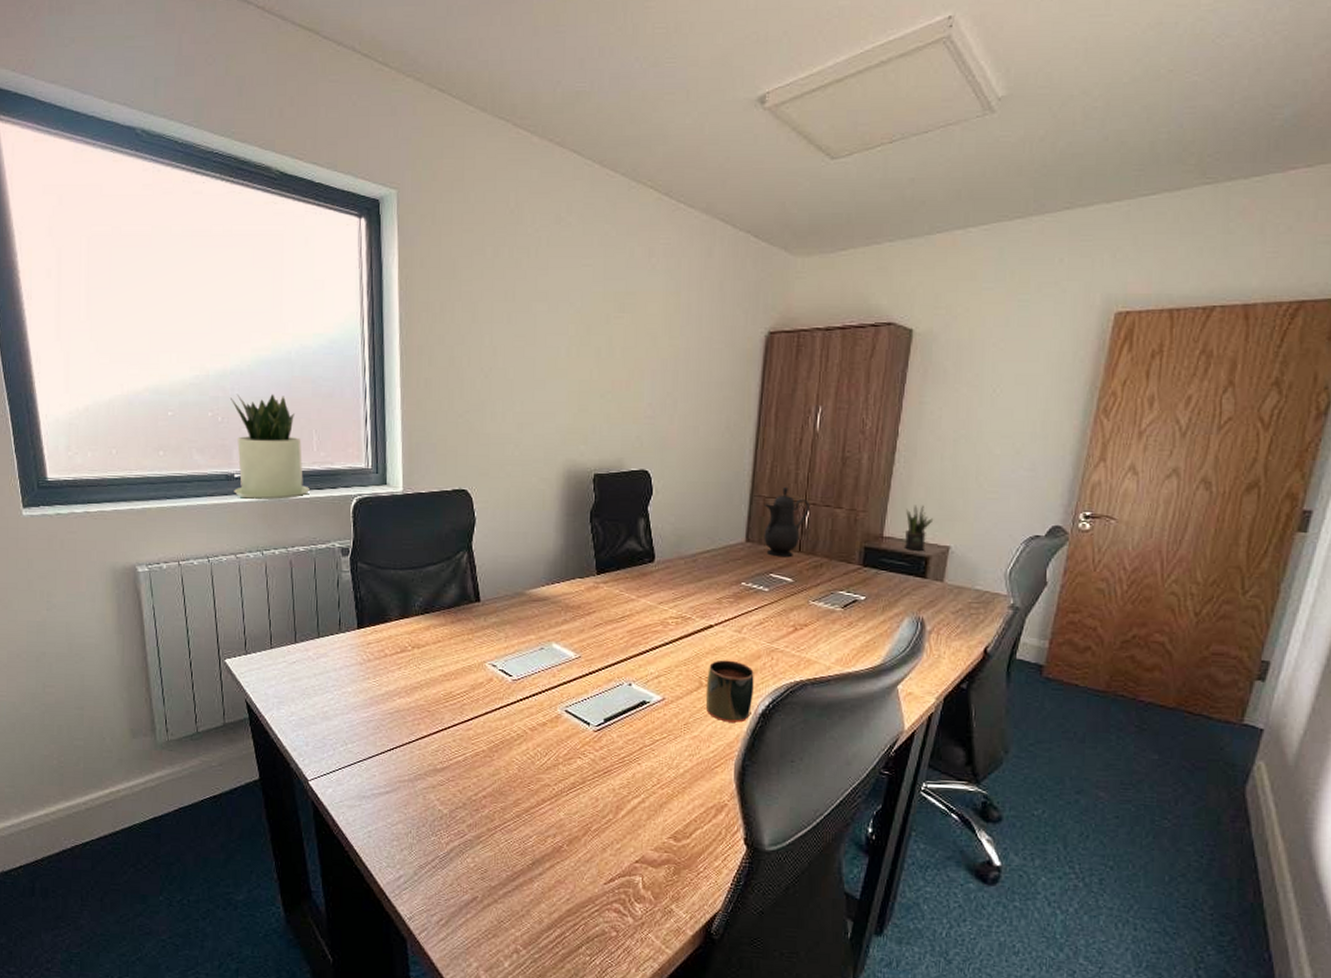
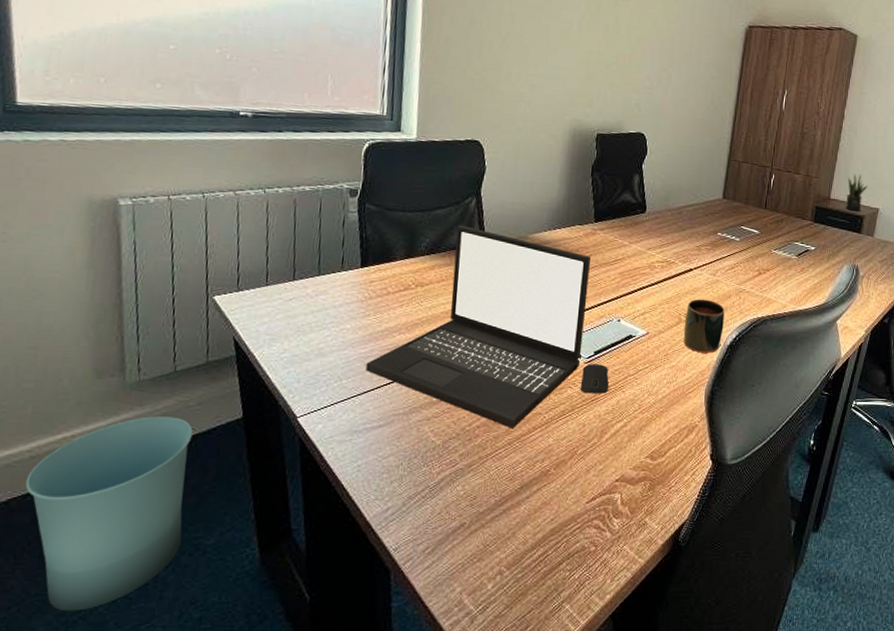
waste bin: none [84,775,217,953] -> present [25,416,193,612]
planter: present [231,394,310,501] -> none [238,34,321,140]
laptop: none [369,582,595,800] -> present [366,225,592,428]
computer mouse: none [590,732,622,766] -> present [580,364,609,394]
coffeepot: present [763,486,811,558] -> none [737,153,776,213]

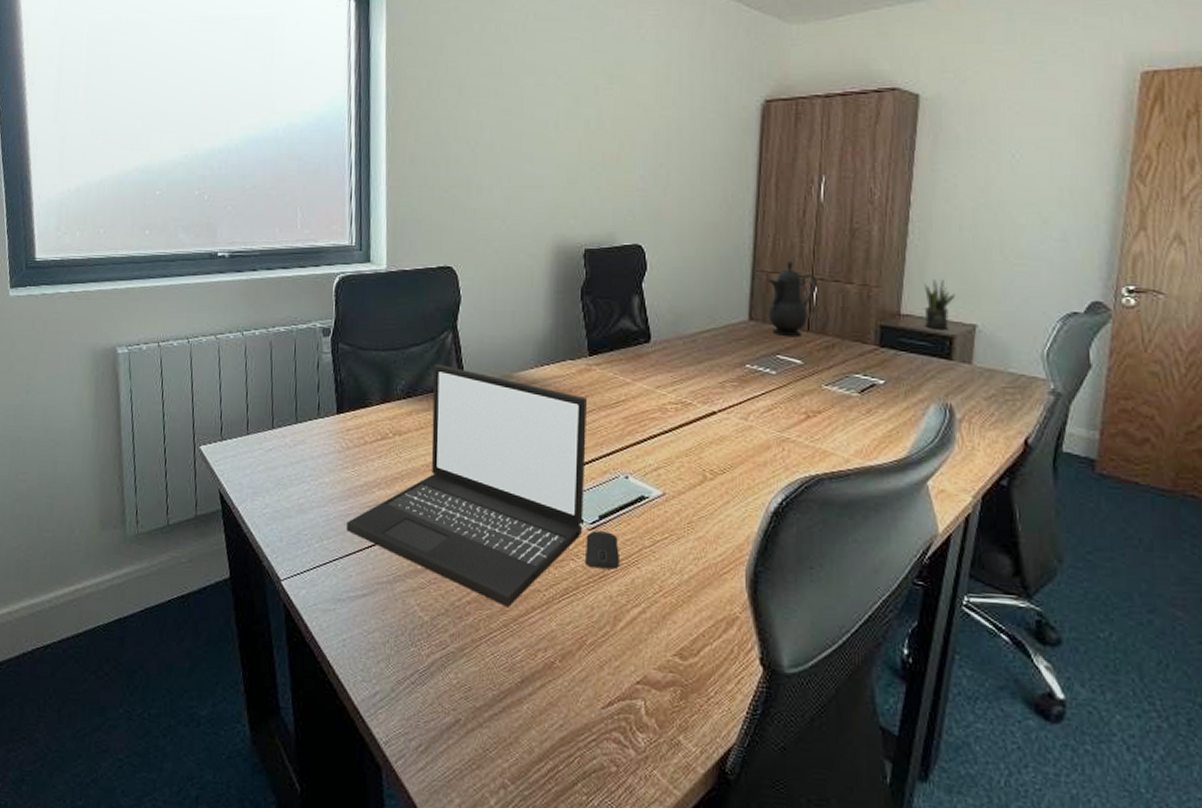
waste bin: present [25,416,193,612] -> none [46,572,185,773]
mug: present [683,299,725,353] -> none [710,450,764,522]
coffeepot: none [737,153,776,213] -> present [767,260,818,338]

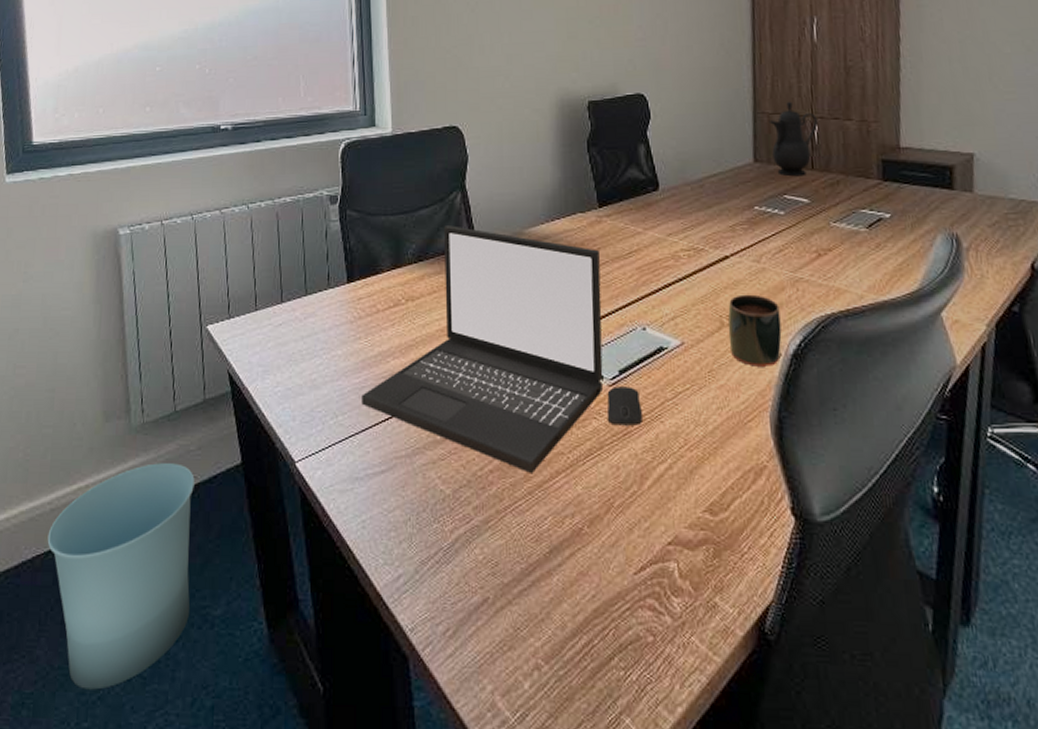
waste bin: none [46,572,185,773] -> present [47,463,195,690]
mug: none [710,450,764,522] -> present [727,294,782,366]
potted plant: present [924,279,956,331] -> none [920,111,952,162]

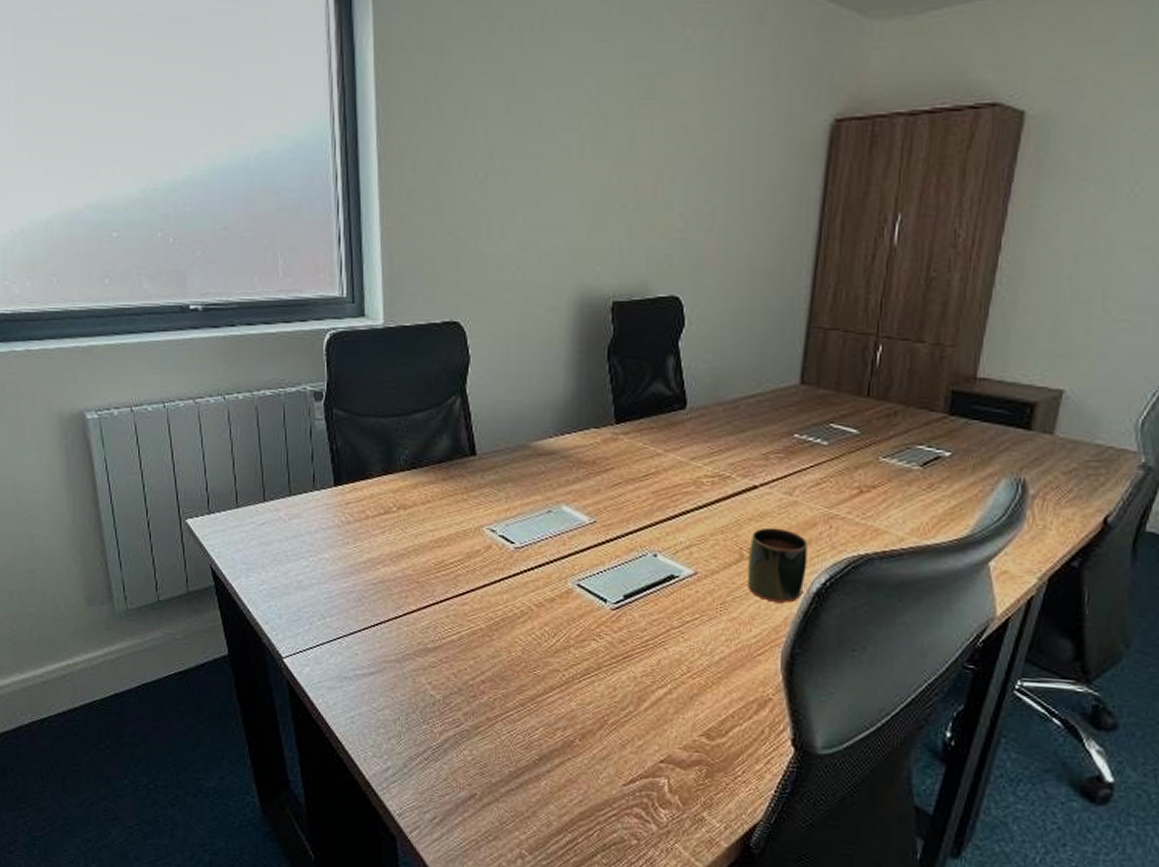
waste bin: present [47,463,195,690] -> none [41,648,184,839]
laptop: present [361,225,603,473] -> none [350,432,614,687]
computer mouse: present [607,387,642,426] -> none [607,611,645,650]
coffeepot: present [768,101,818,177] -> none [823,315,884,404]

